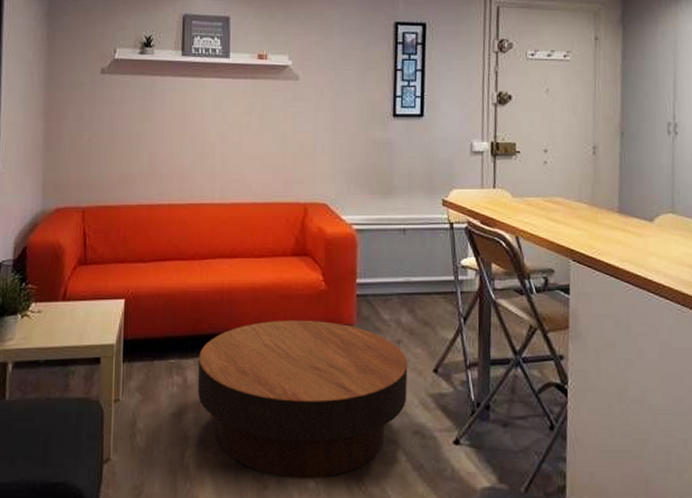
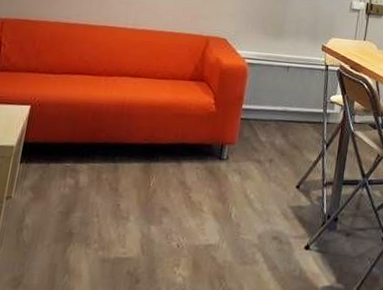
coffee table: present [198,320,408,478] -> none [87,135,276,275]

